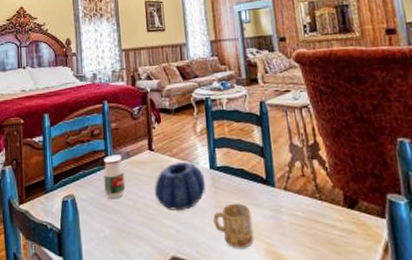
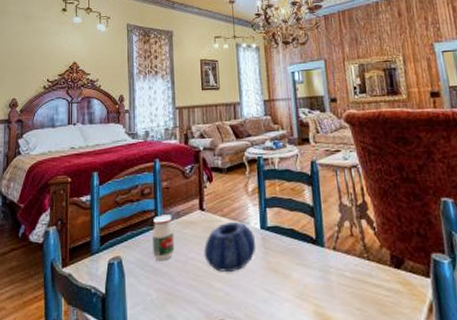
mug: present [213,203,254,248] -> none [263,263,303,310]

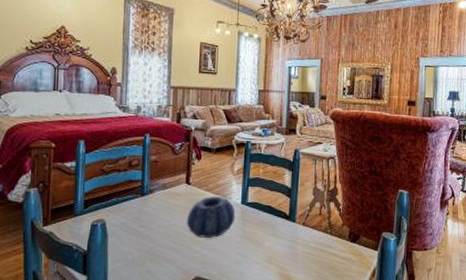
jar: present [152,214,175,261] -> none [137,185,159,226]

